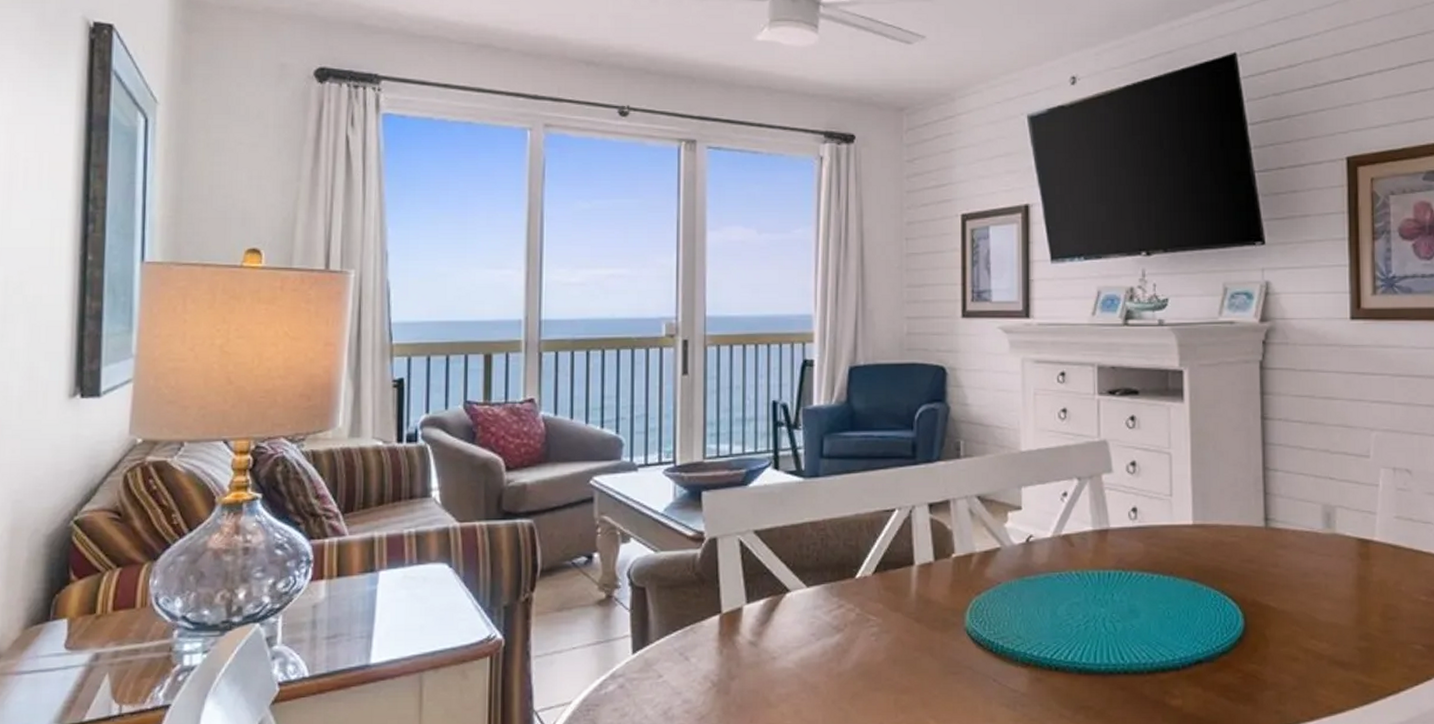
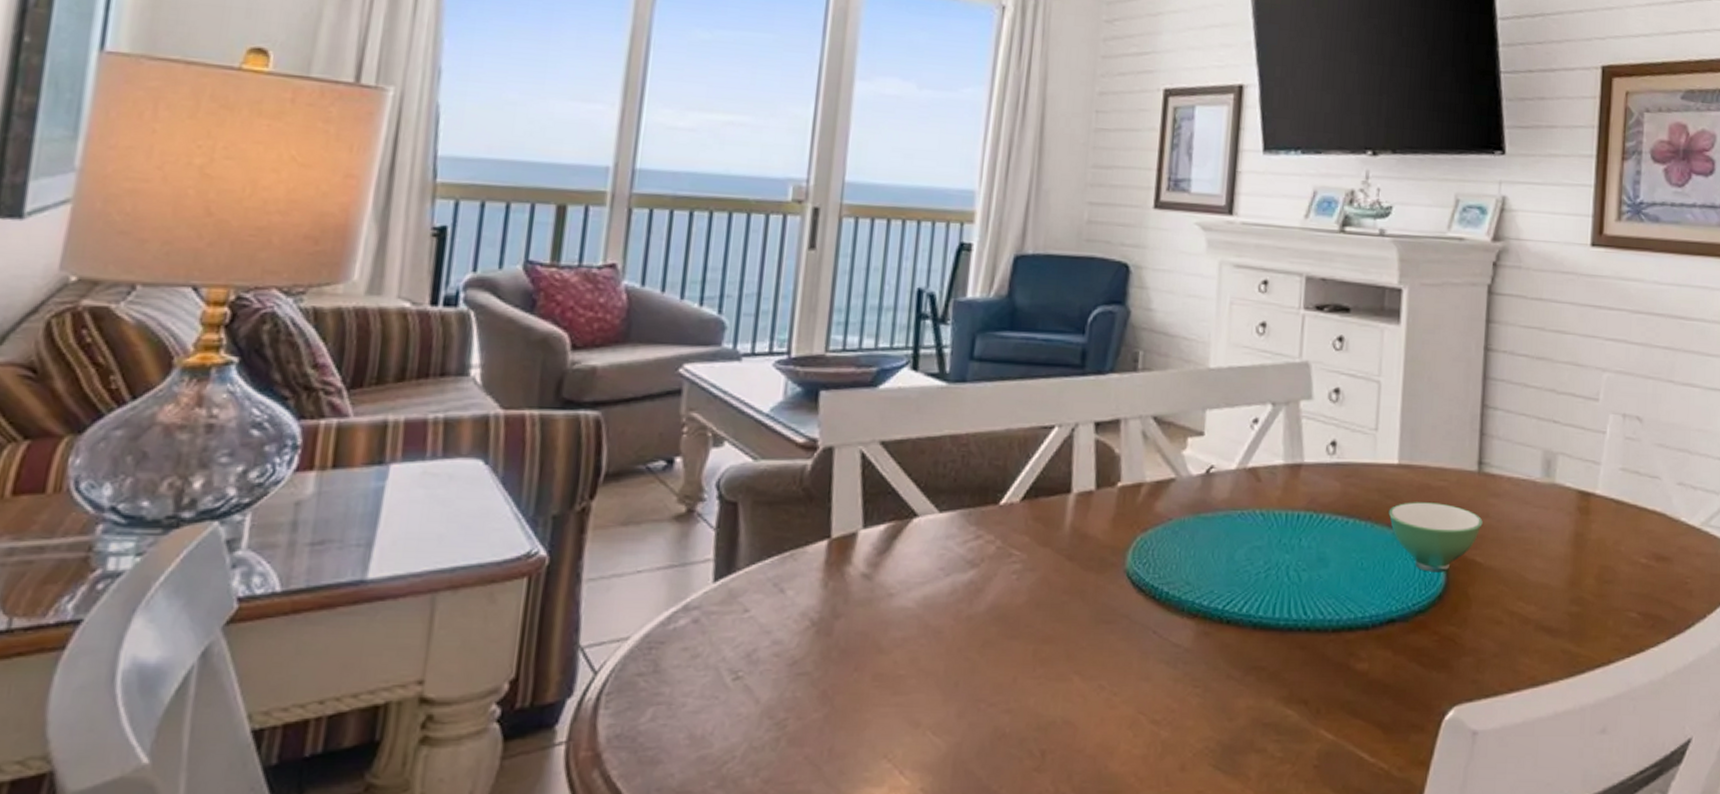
bowl: none [1188,556,1273,618] -> present [1388,502,1483,572]

